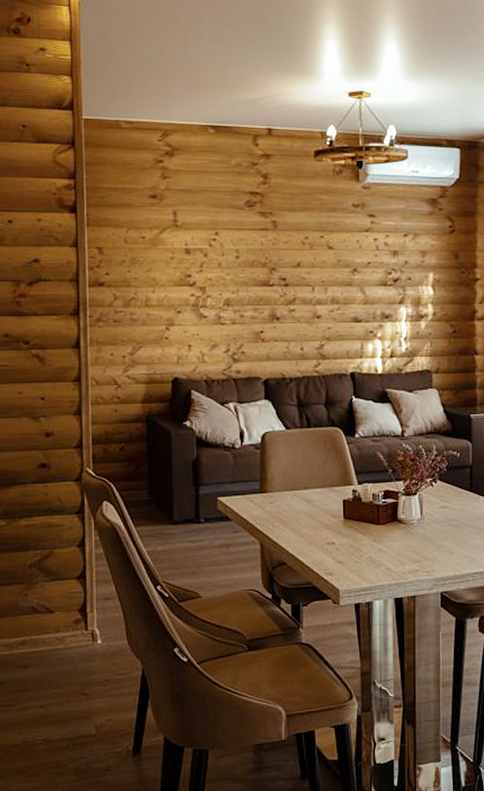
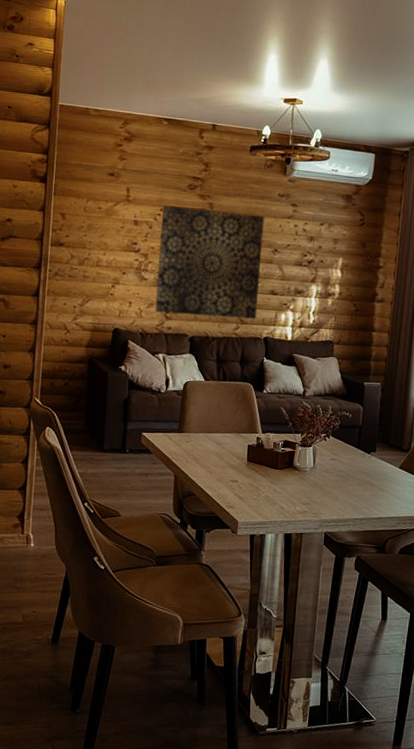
wall art: none [217,228,340,355] -> present [155,205,264,320]

